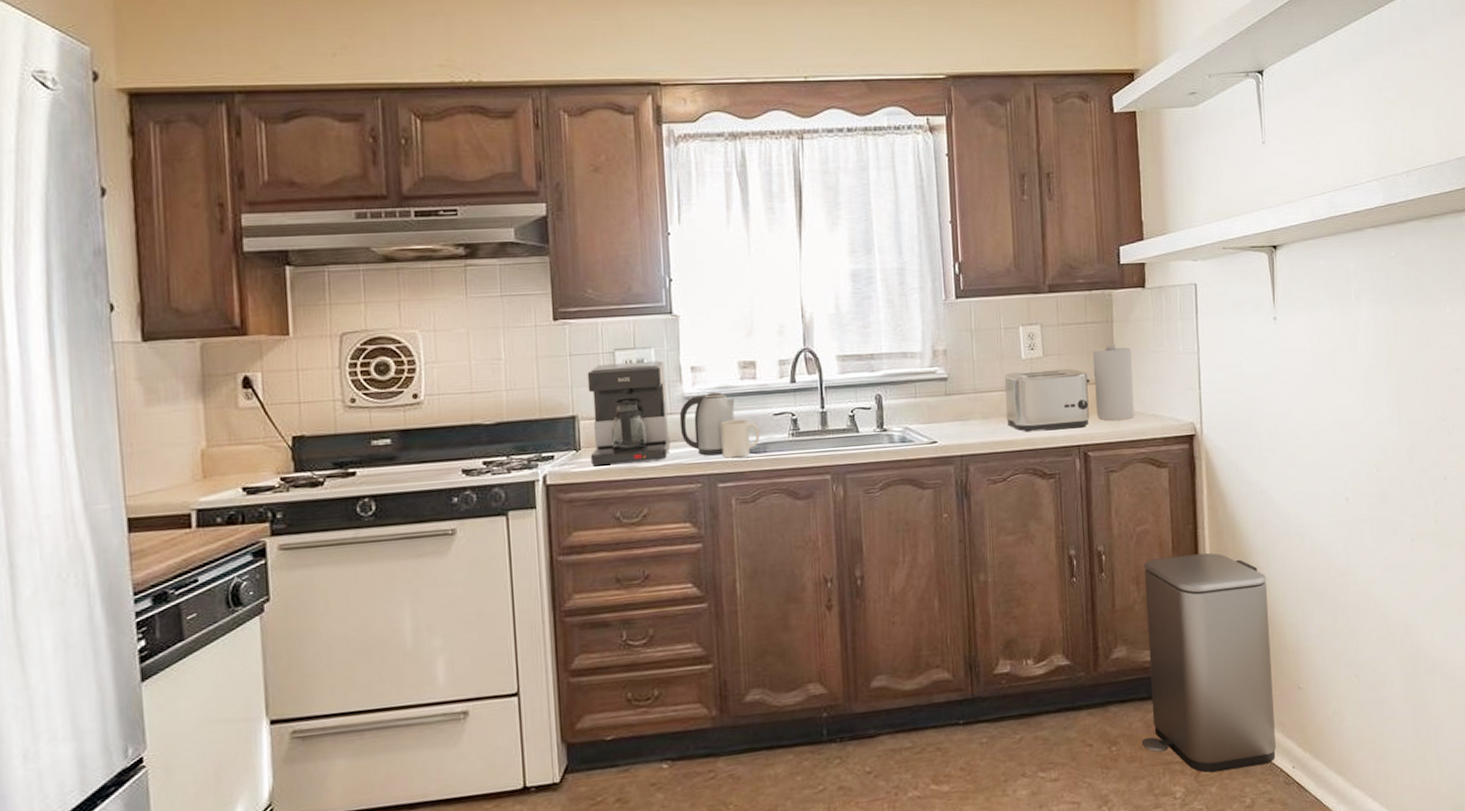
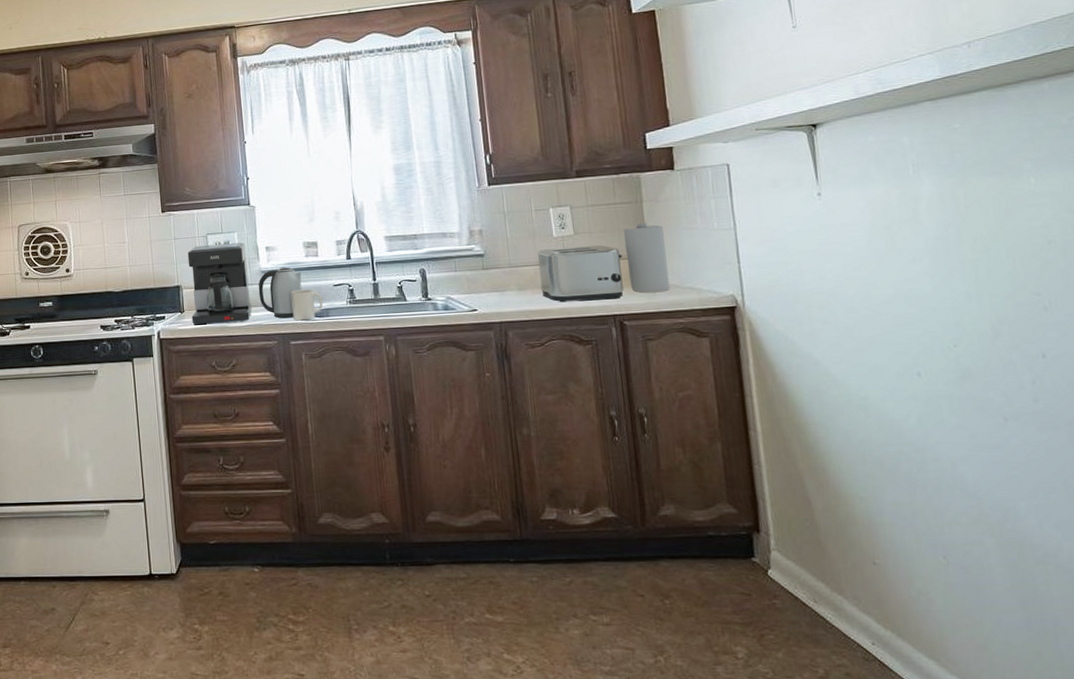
pedal bin: present [1141,553,1277,773] -> none [688,420,851,637]

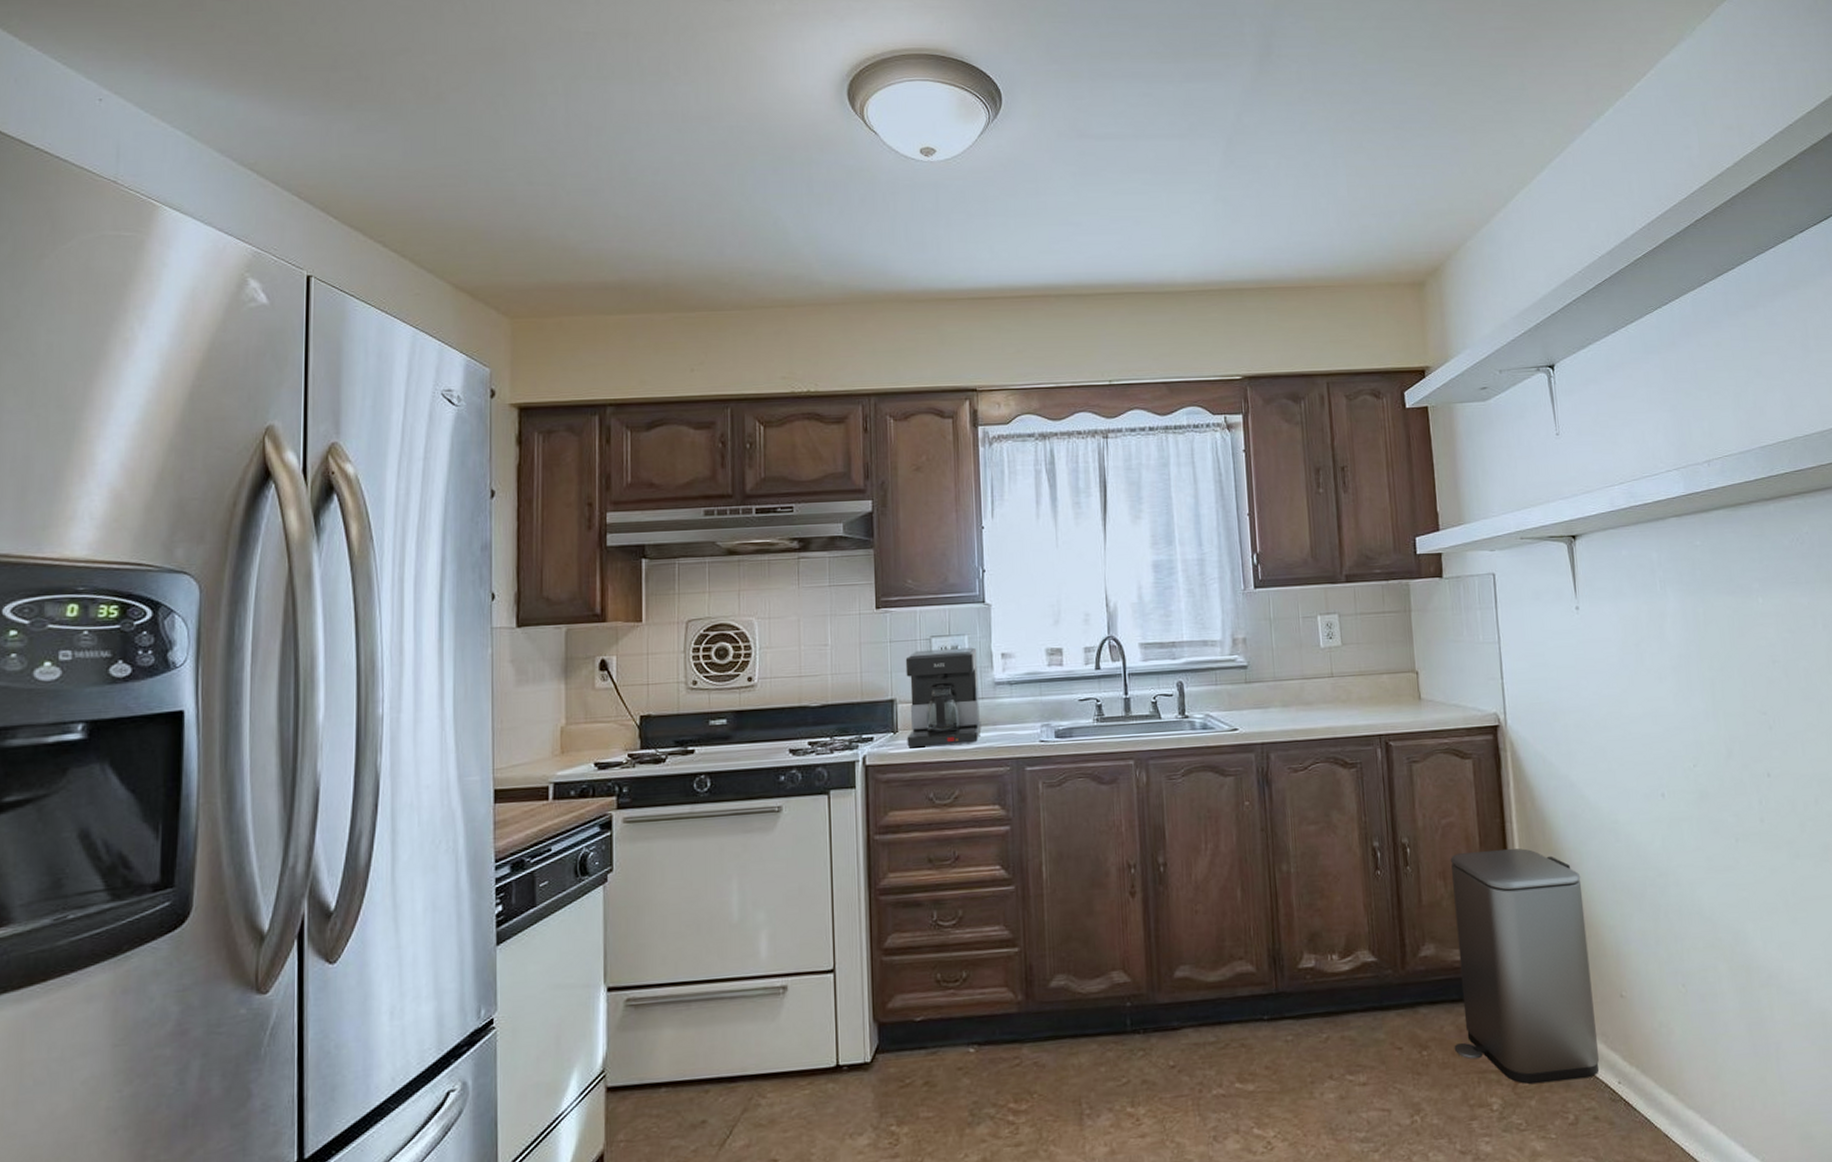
kettle: present [258,266,302,319] -> none [990,677,1043,740]
mug: present [291,289,323,321] -> none [1029,704,1066,743]
toaster: present [537,245,624,303] -> none [1303,658,1390,721]
paper towel holder: present [623,223,670,294] -> none [1391,634,1436,711]
pedal bin: none [688,420,851,637] -> present [1450,848,1600,1084]

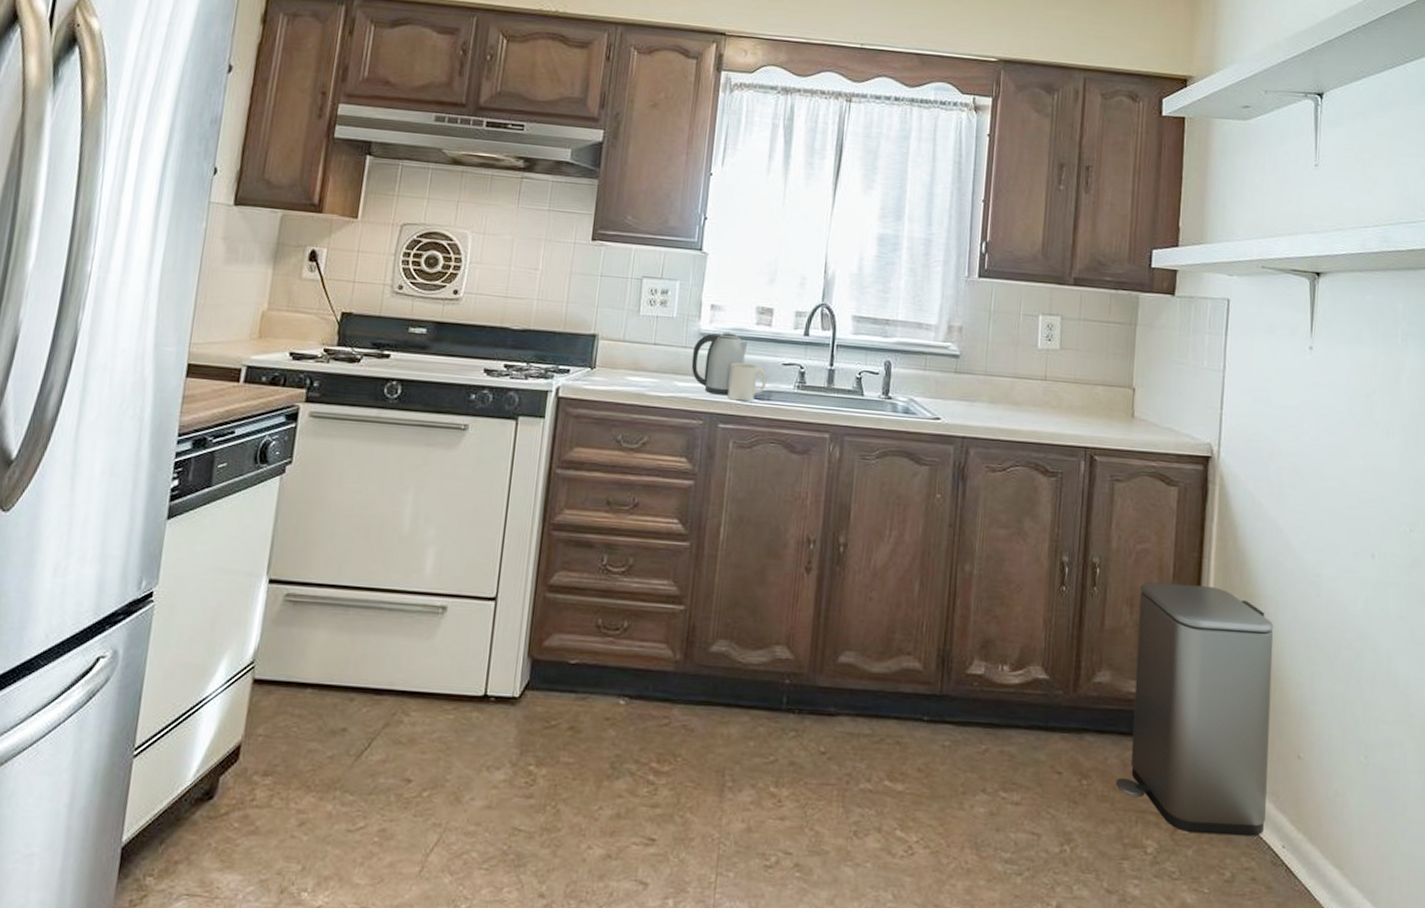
coffee maker: present [905,647,982,748] -> none [602,289,687,392]
kettle: none [990,677,1043,740] -> present [691,332,748,396]
mug: none [1029,704,1066,743] -> present [727,362,767,402]

